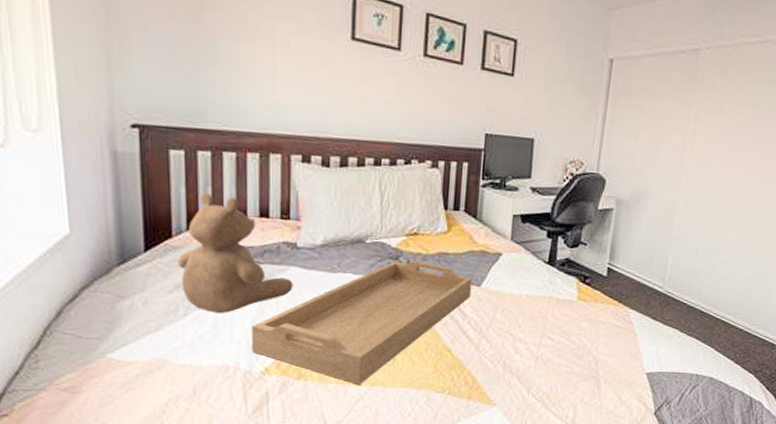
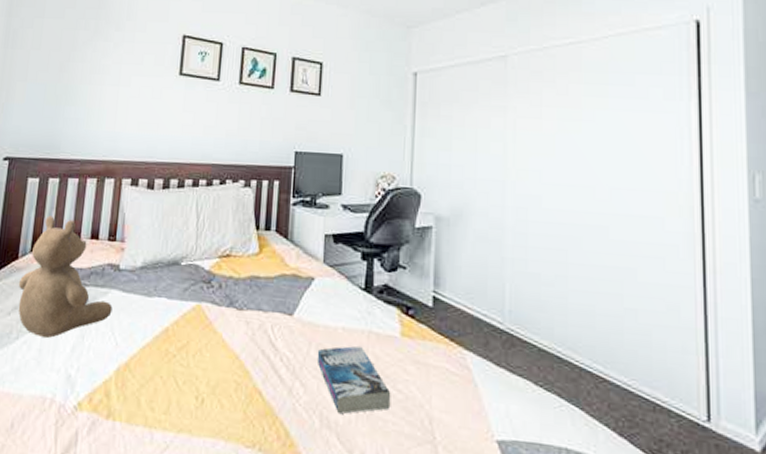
serving tray: present [251,260,473,386] -> none [68,284,284,431]
book: none [502,309,566,362] -> present [316,345,391,414]

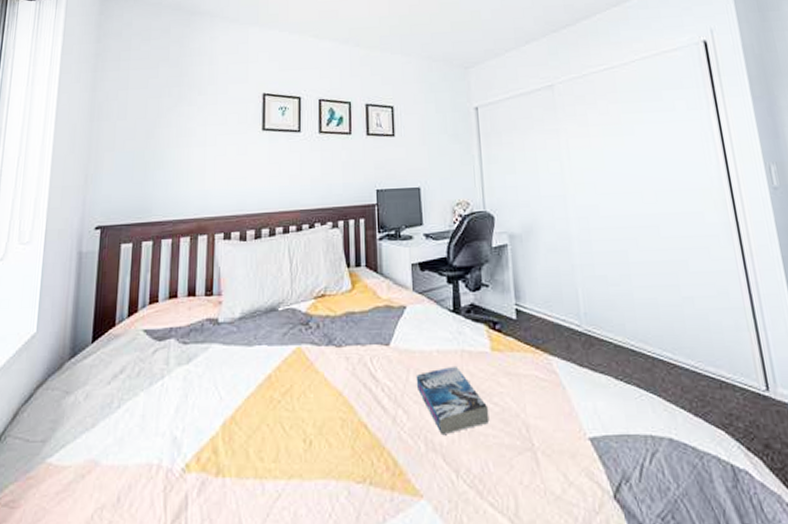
teddy bear: present [18,215,113,339] -> none [117,278,214,403]

